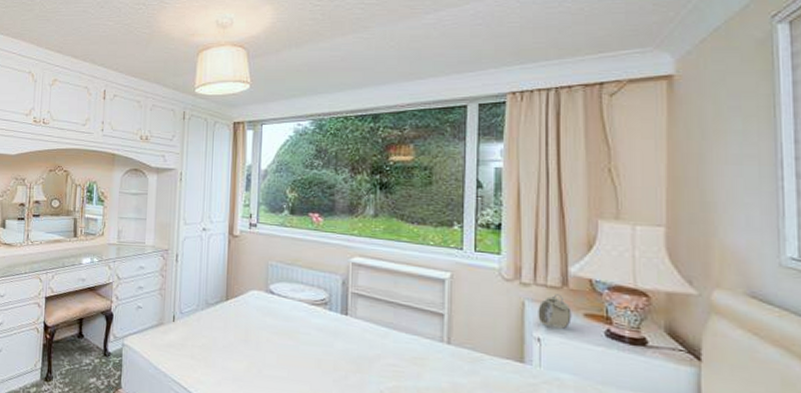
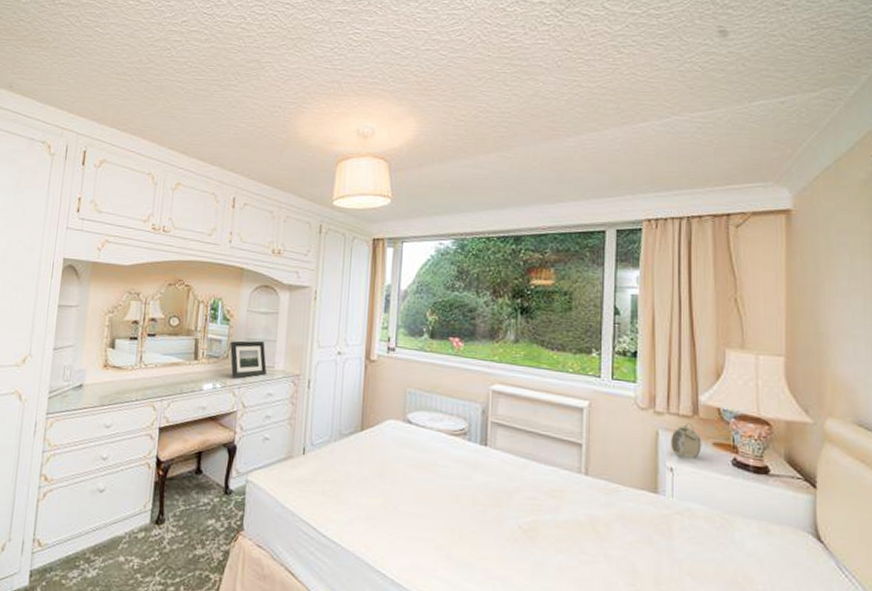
picture frame: none [104,219,138,253] -> present [229,340,267,379]

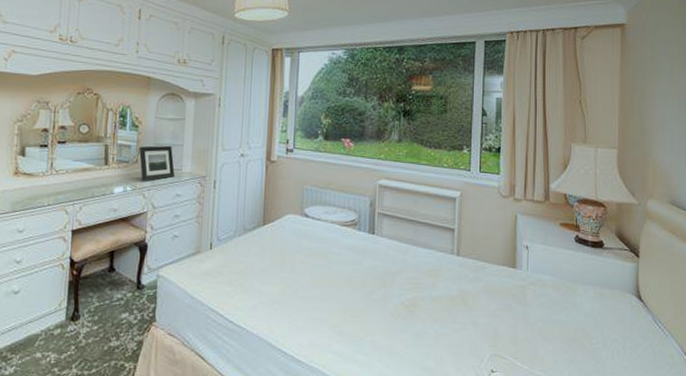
alarm clock: present [671,423,702,459] -> none [527,207,551,238]

